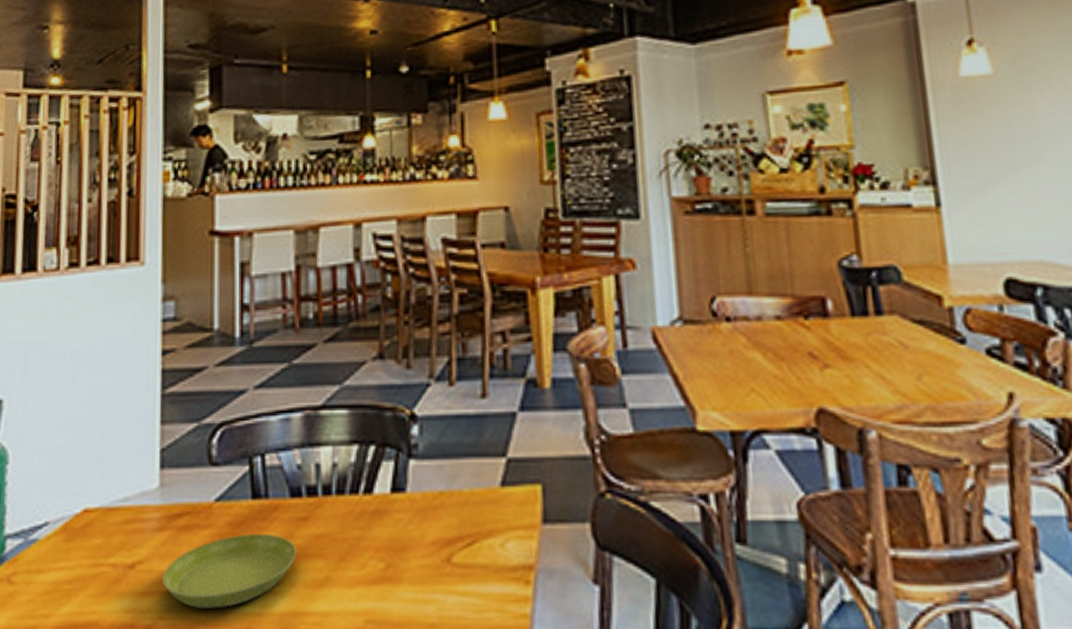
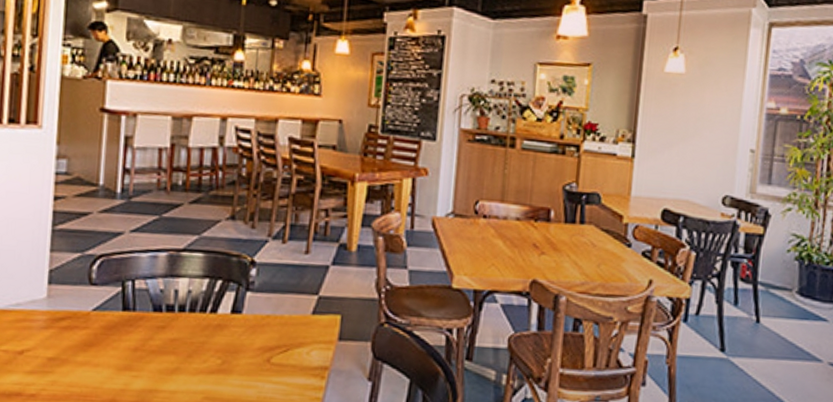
saucer: present [162,534,297,609] -> none [46,335,155,385]

